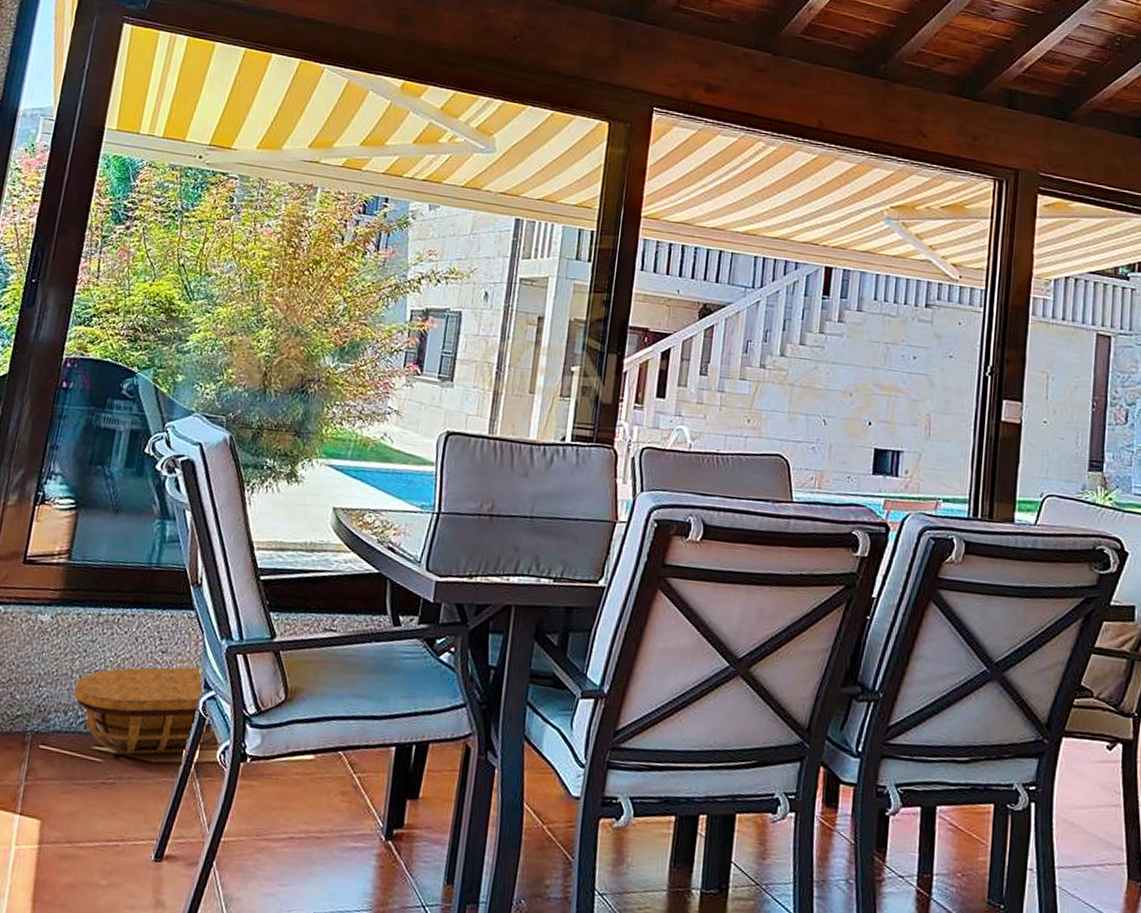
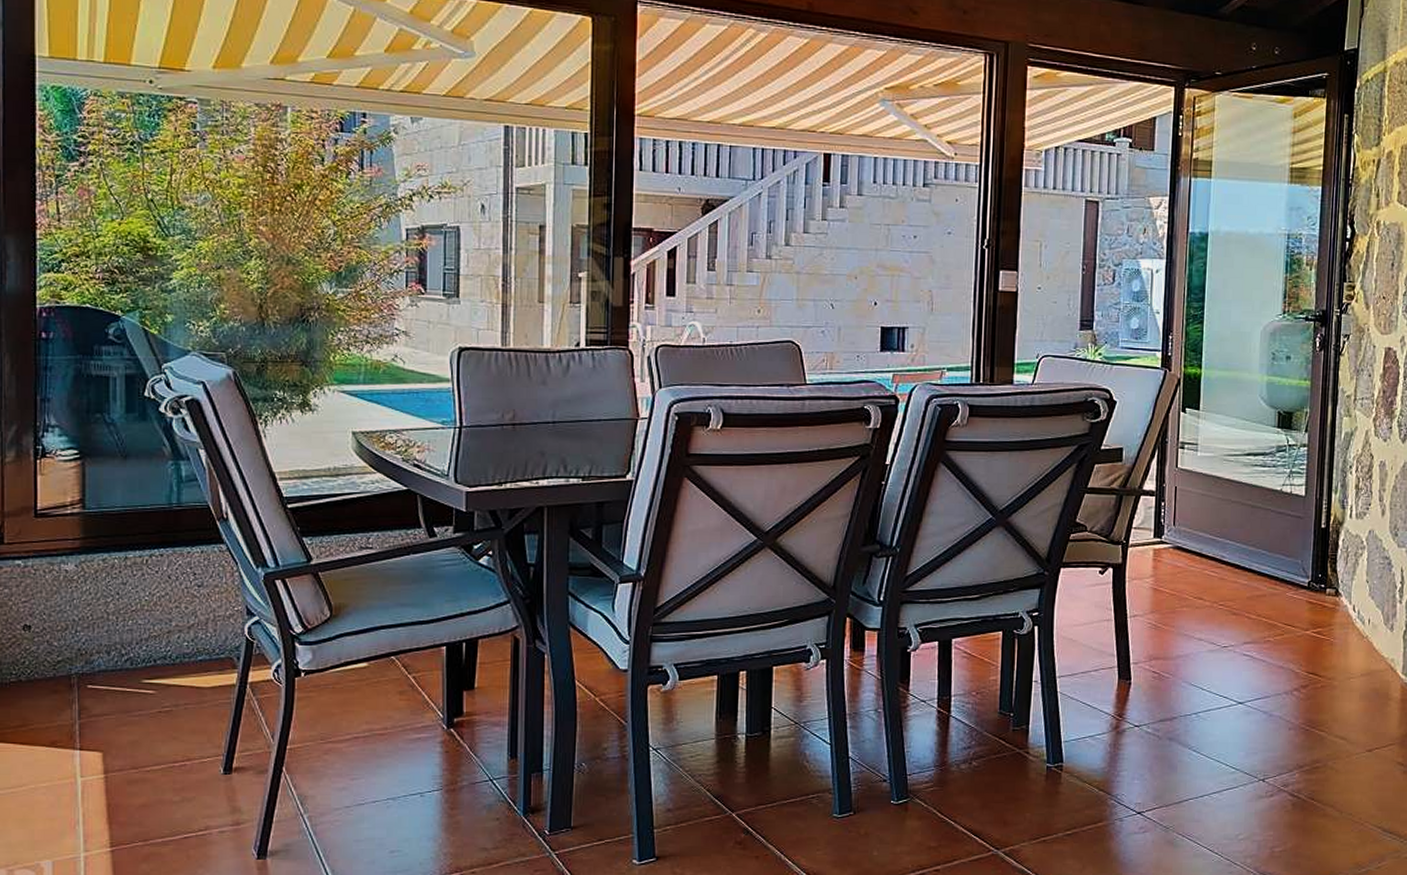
basket: present [74,667,218,755] -> none [114,596,269,684]

